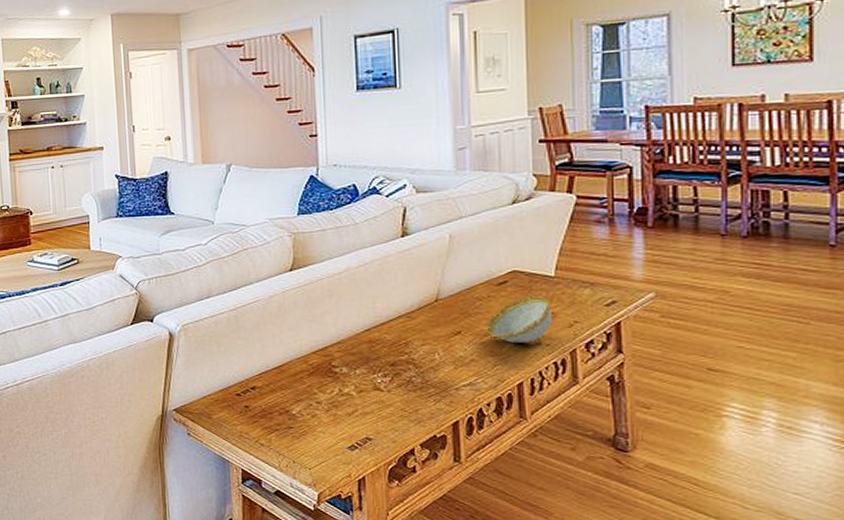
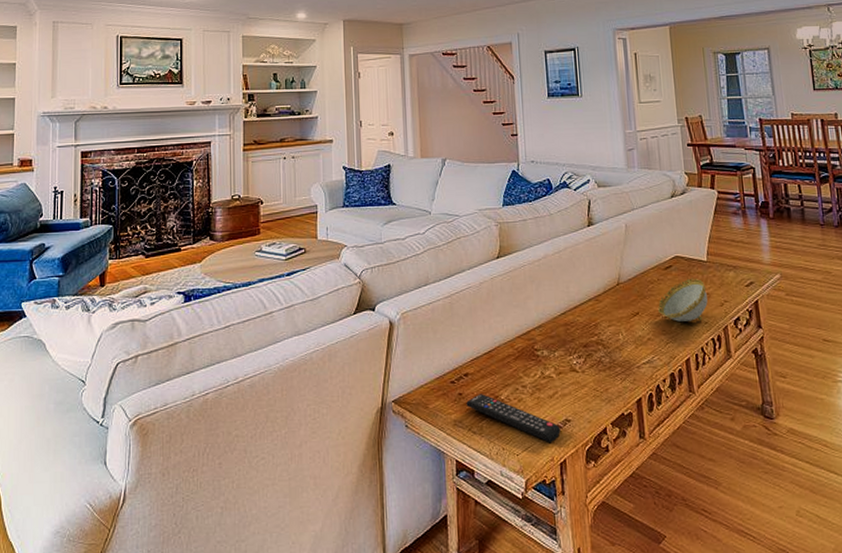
remote control: none [253,407,360,460] -> present [466,394,561,444]

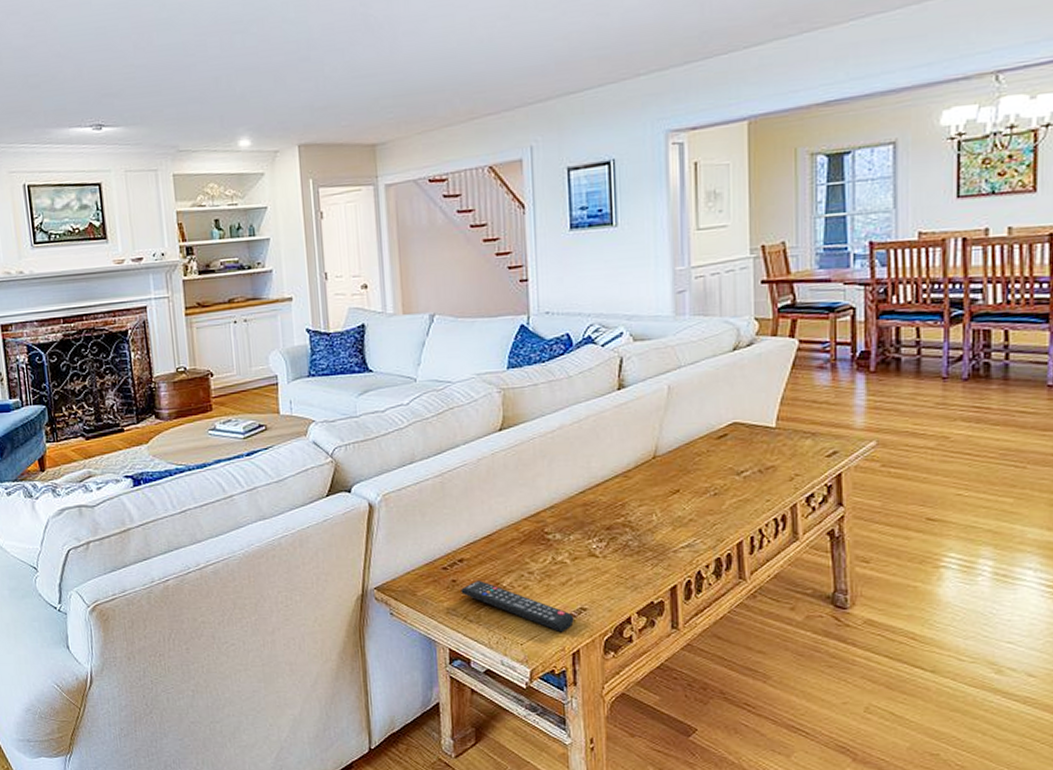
decorative bowl: present [658,278,708,322] -> none [706,448,772,500]

